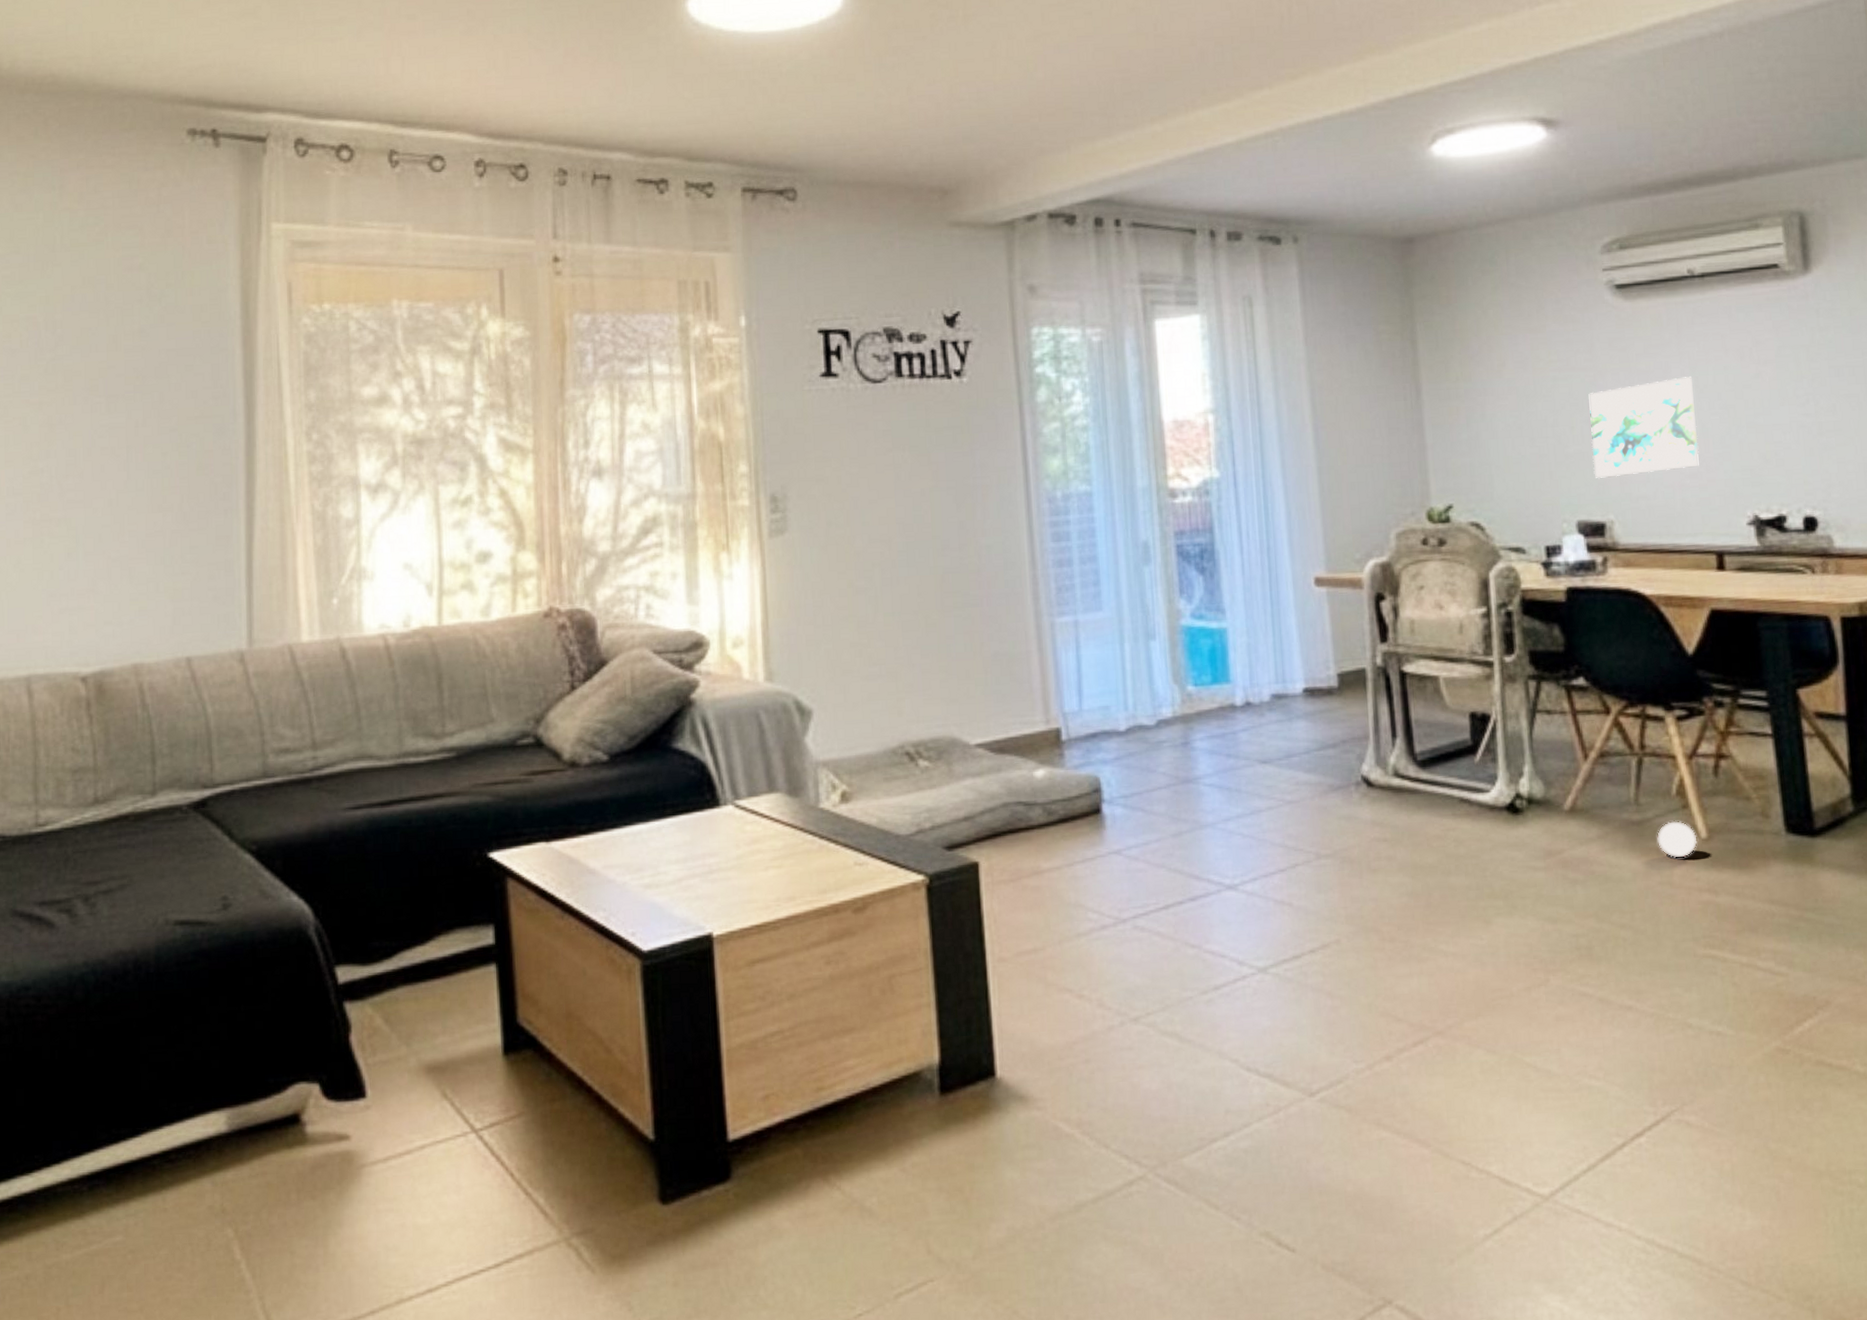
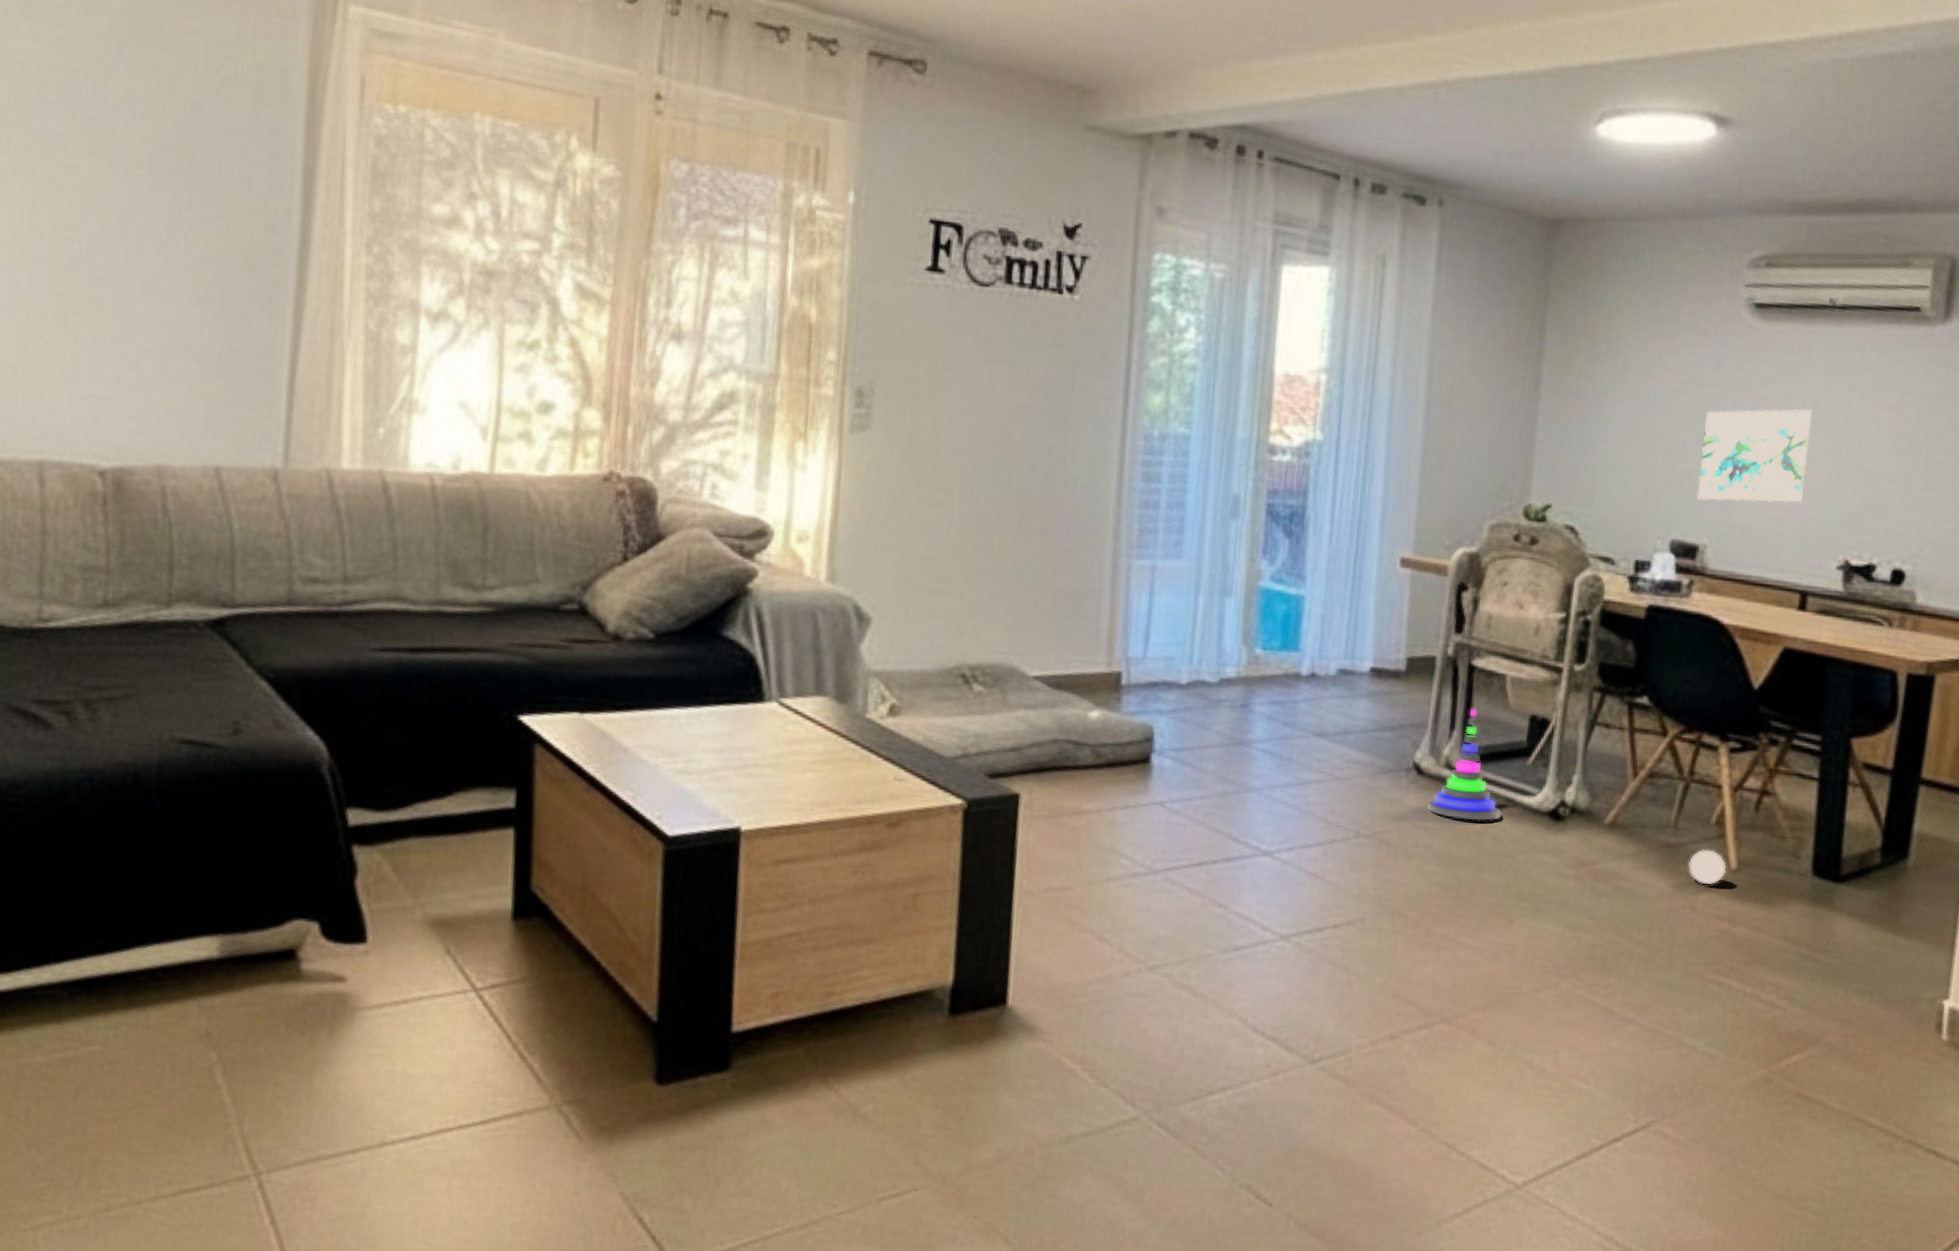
stacking toy: none [1382,713,1458,826] -> present [1426,708,1501,821]

